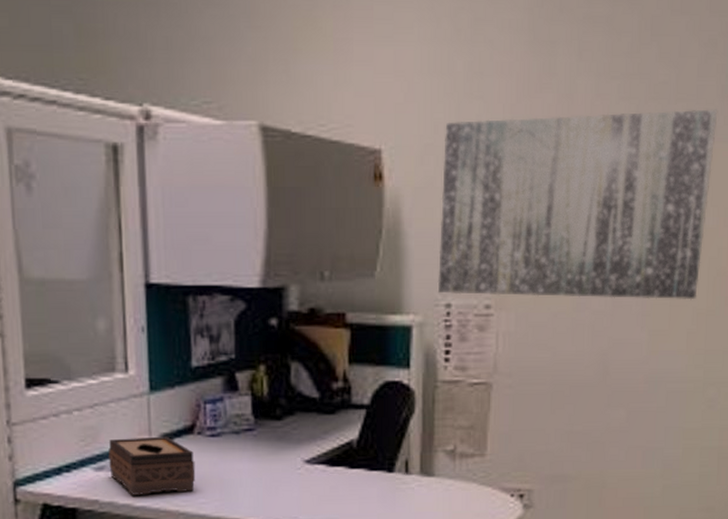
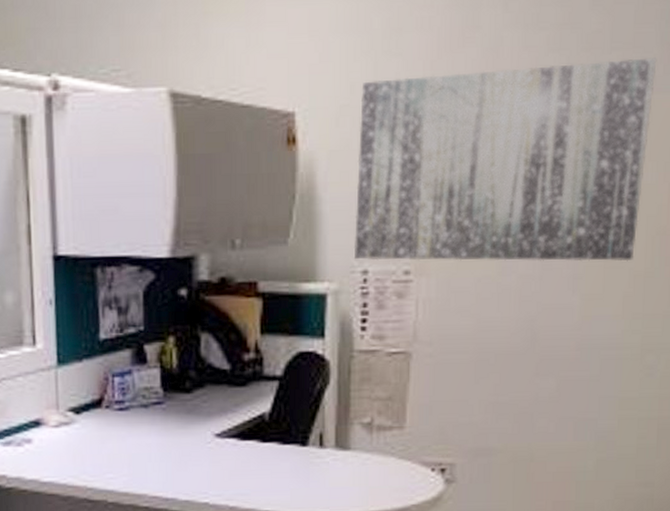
tissue box: present [108,436,196,495] -> none [16,410,104,470]

